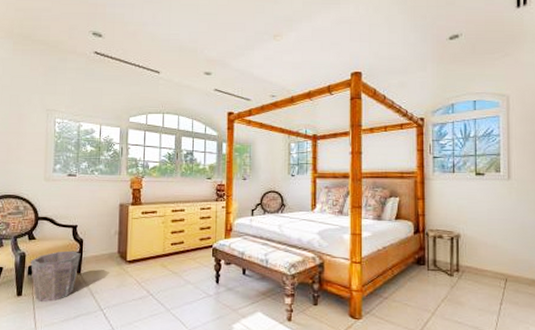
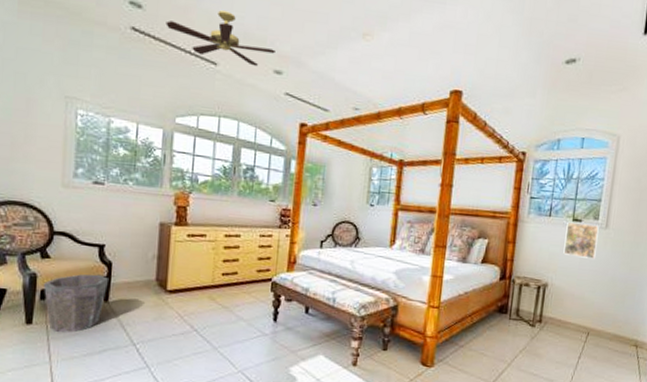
ceiling fan: none [120,31,205,71] -> present [166,10,275,67]
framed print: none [471,176,502,208] -> present [563,221,599,259]

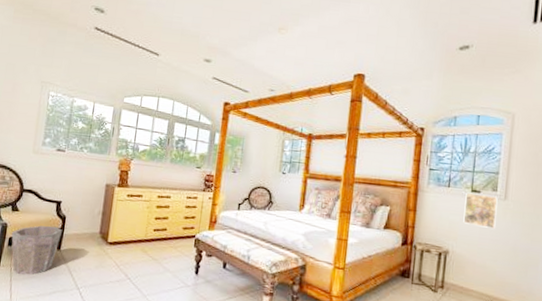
ceiling fan: present [166,10,275,67] -> none [121,13,206,56]

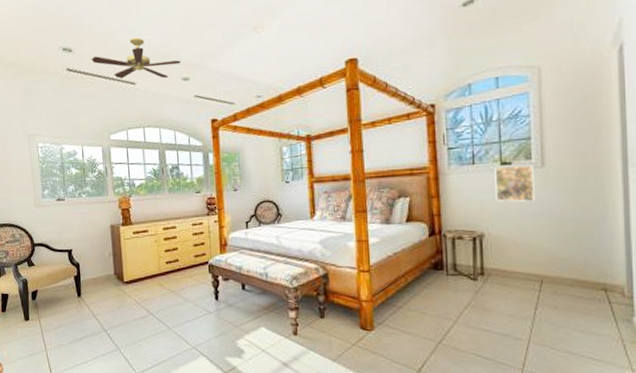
waste bin: present [11,225,63,275] -> none [32,274,80,326]
ceiling fan: none [121,13,206,56] -> present [91,37,181,79]

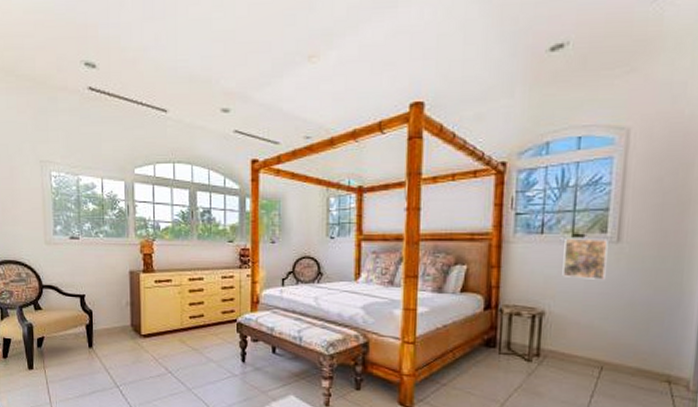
ceiling fan: present [91,37,181,79] -> none [118,57,221,108]

